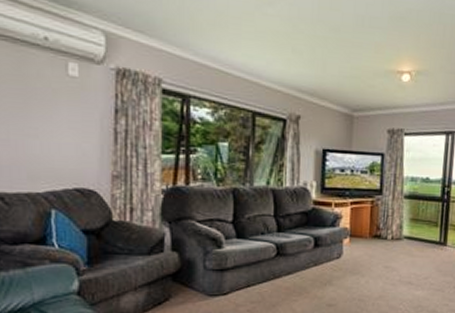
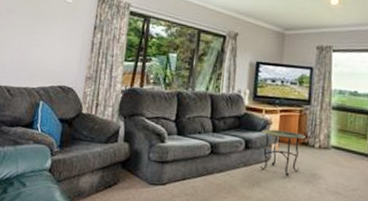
side table: none [331,223,377,272] -> present [260,129,305,177]

